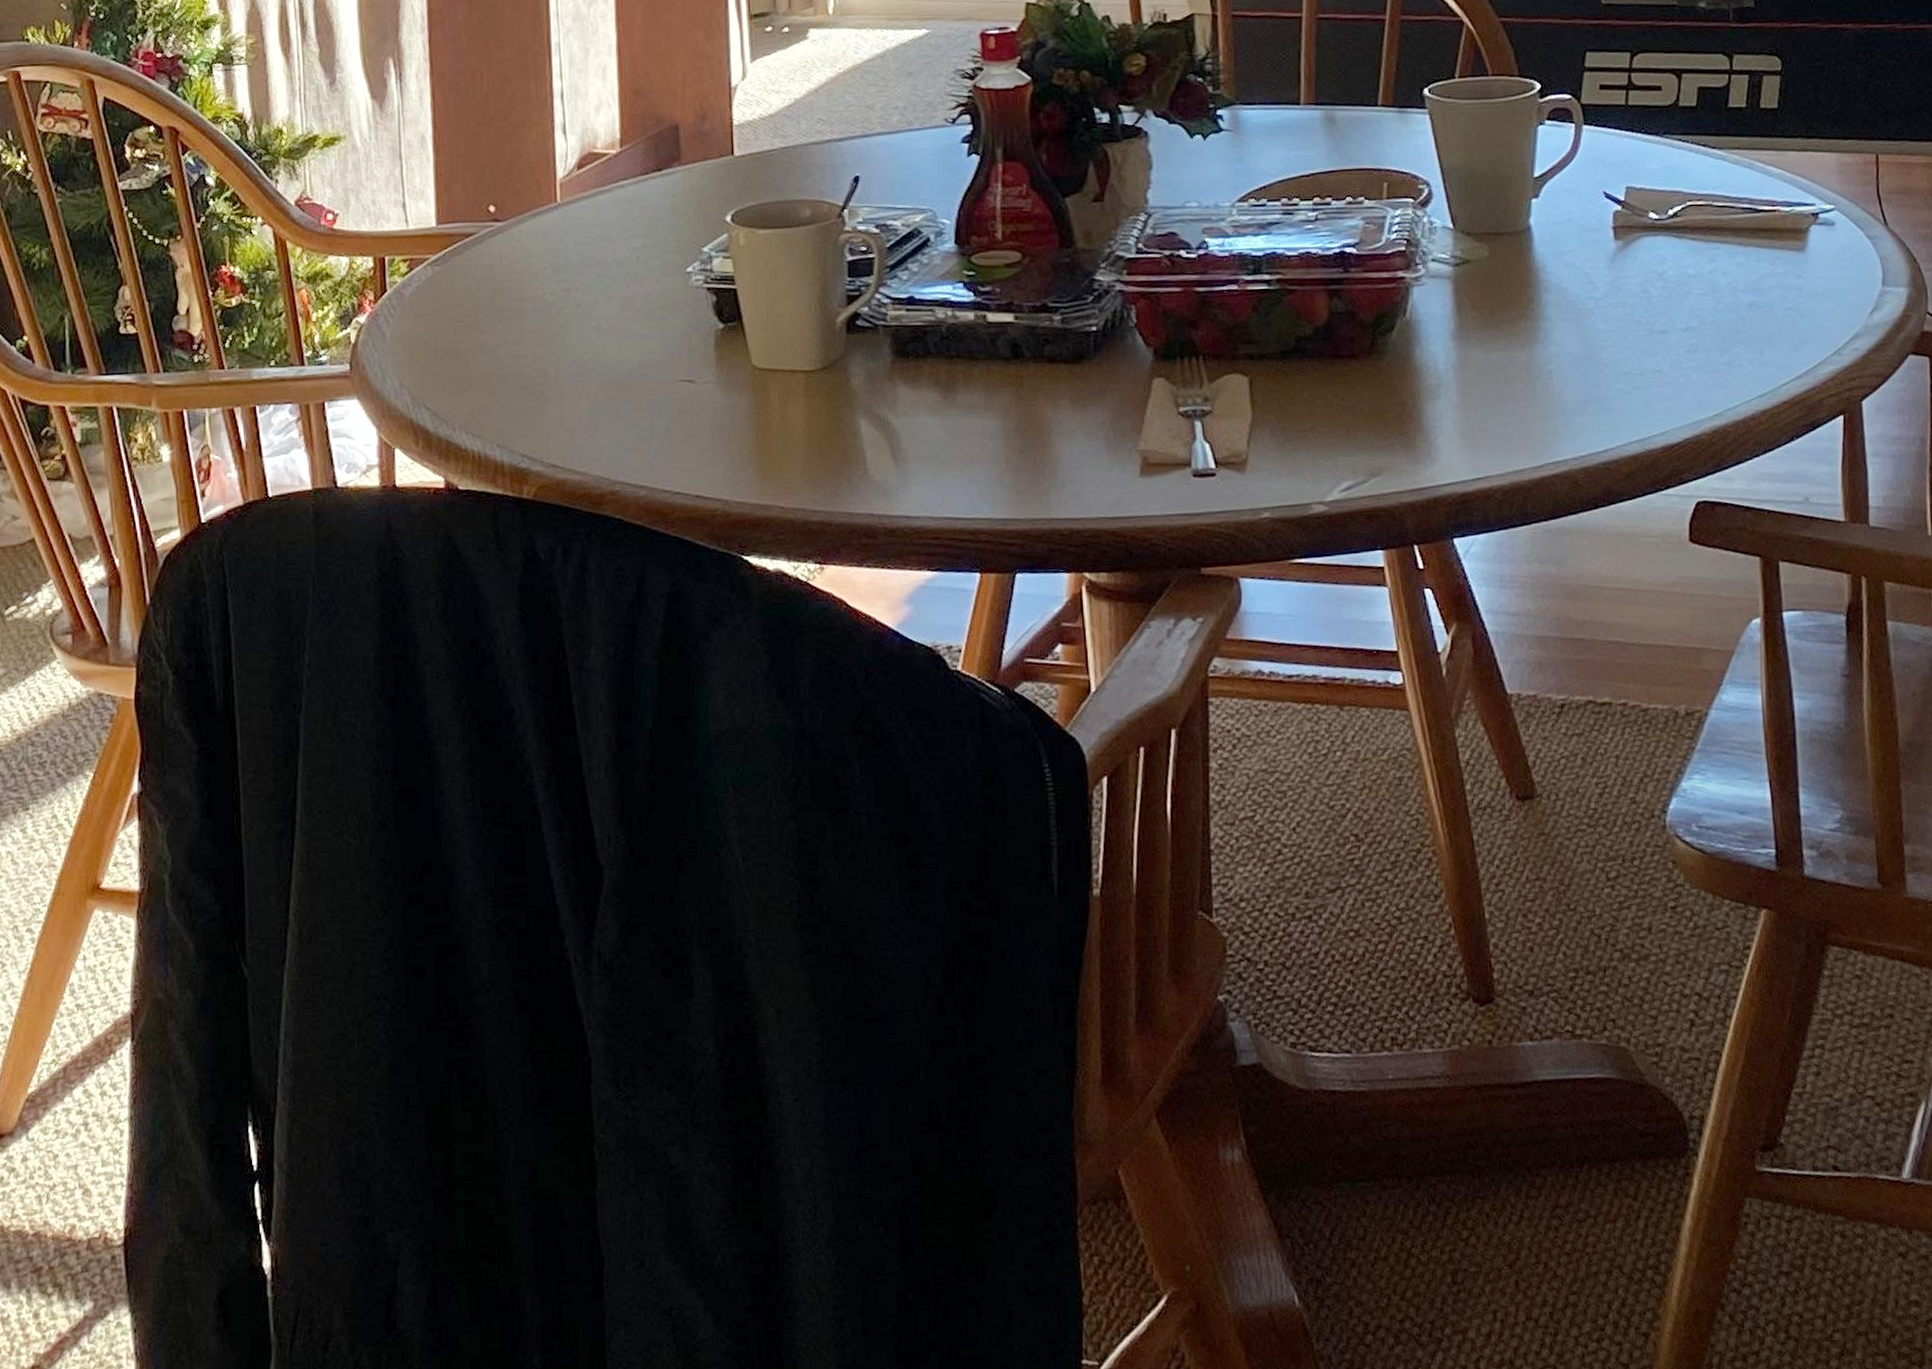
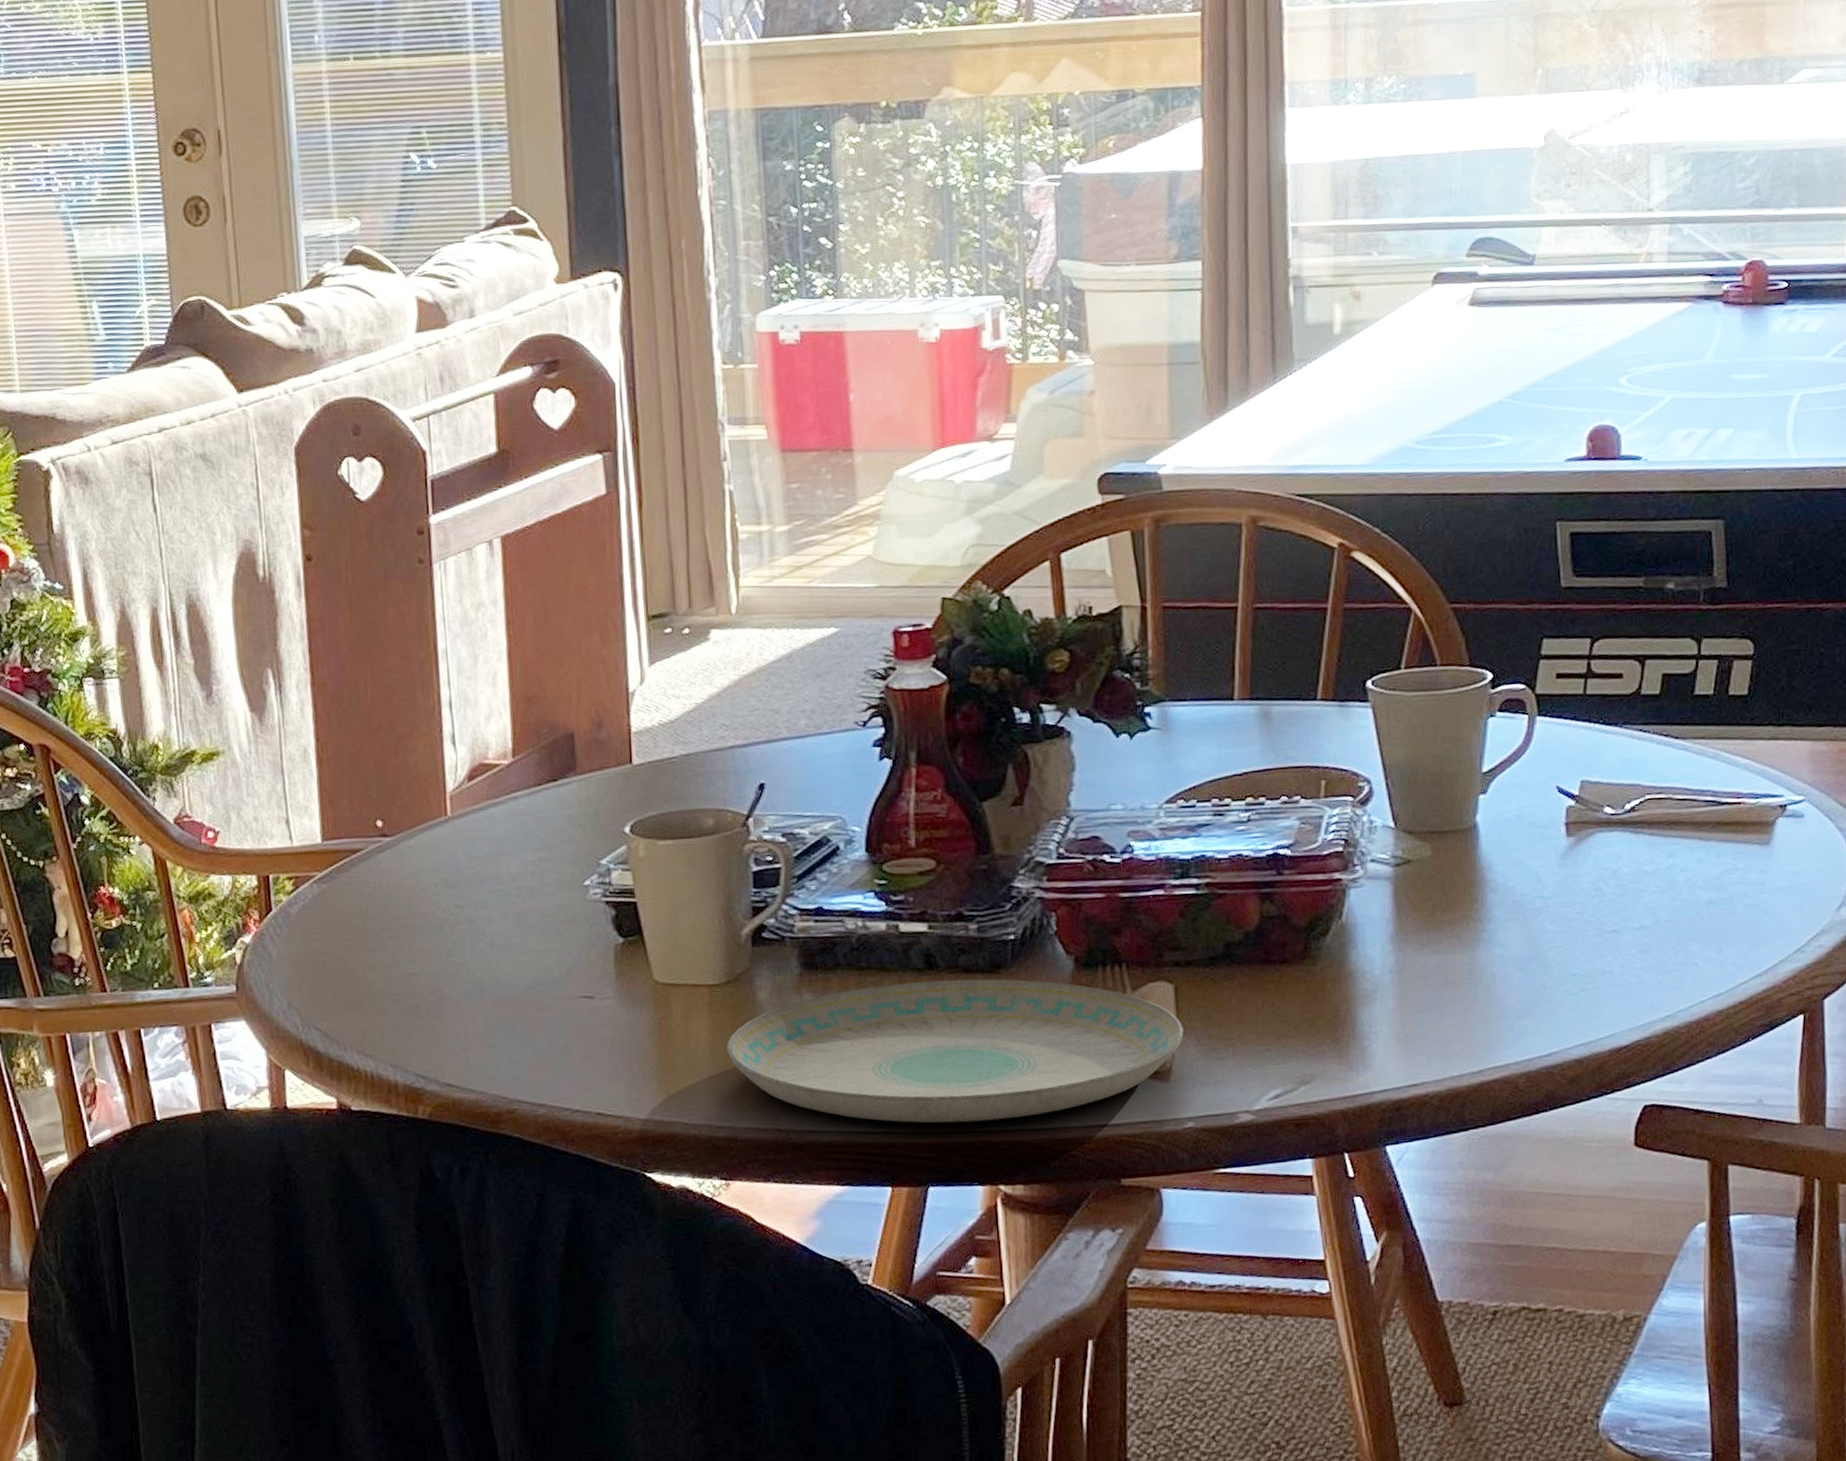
plate: none [822,368,1259,511] -> present [726,978,1184,1124]

